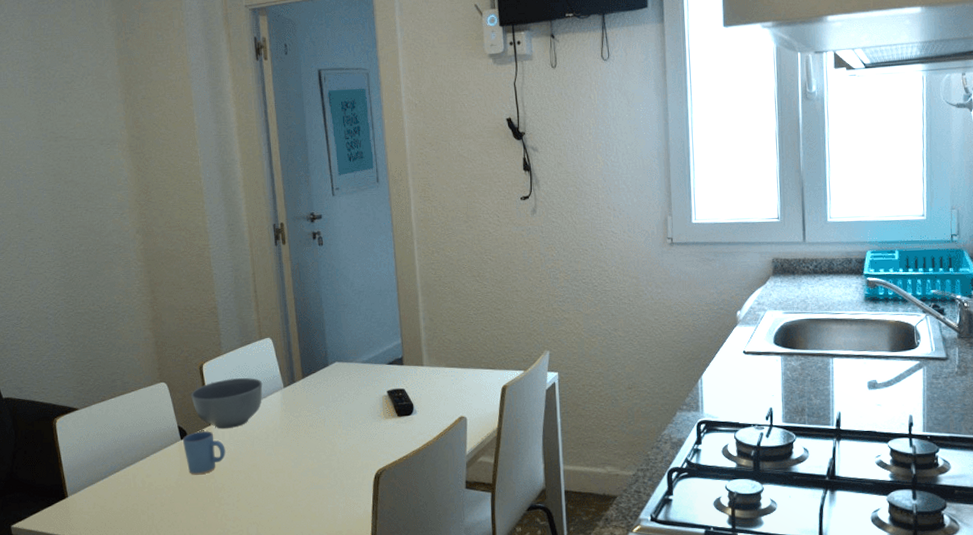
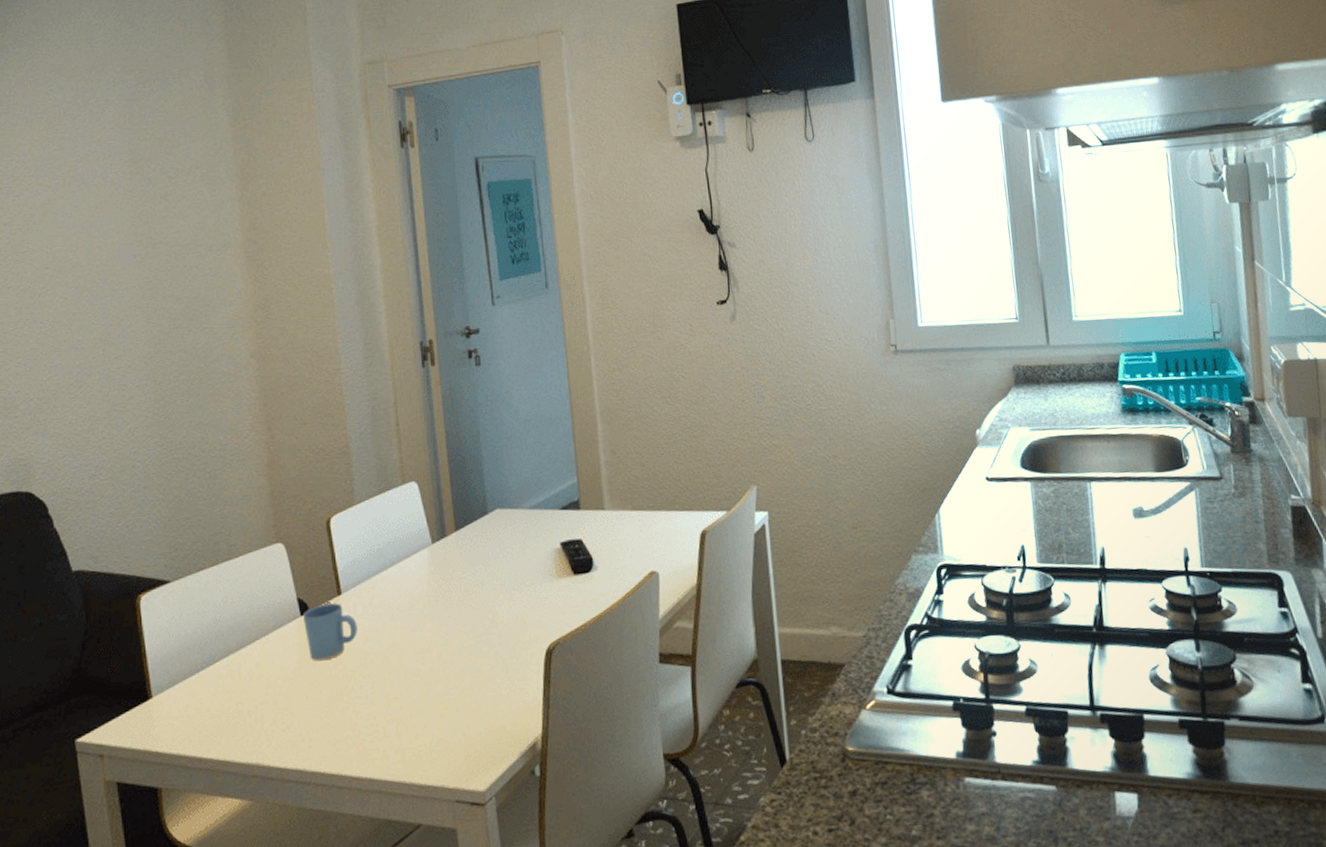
bowl: present [190,378,263,429] -> none [314,533,406,600]

